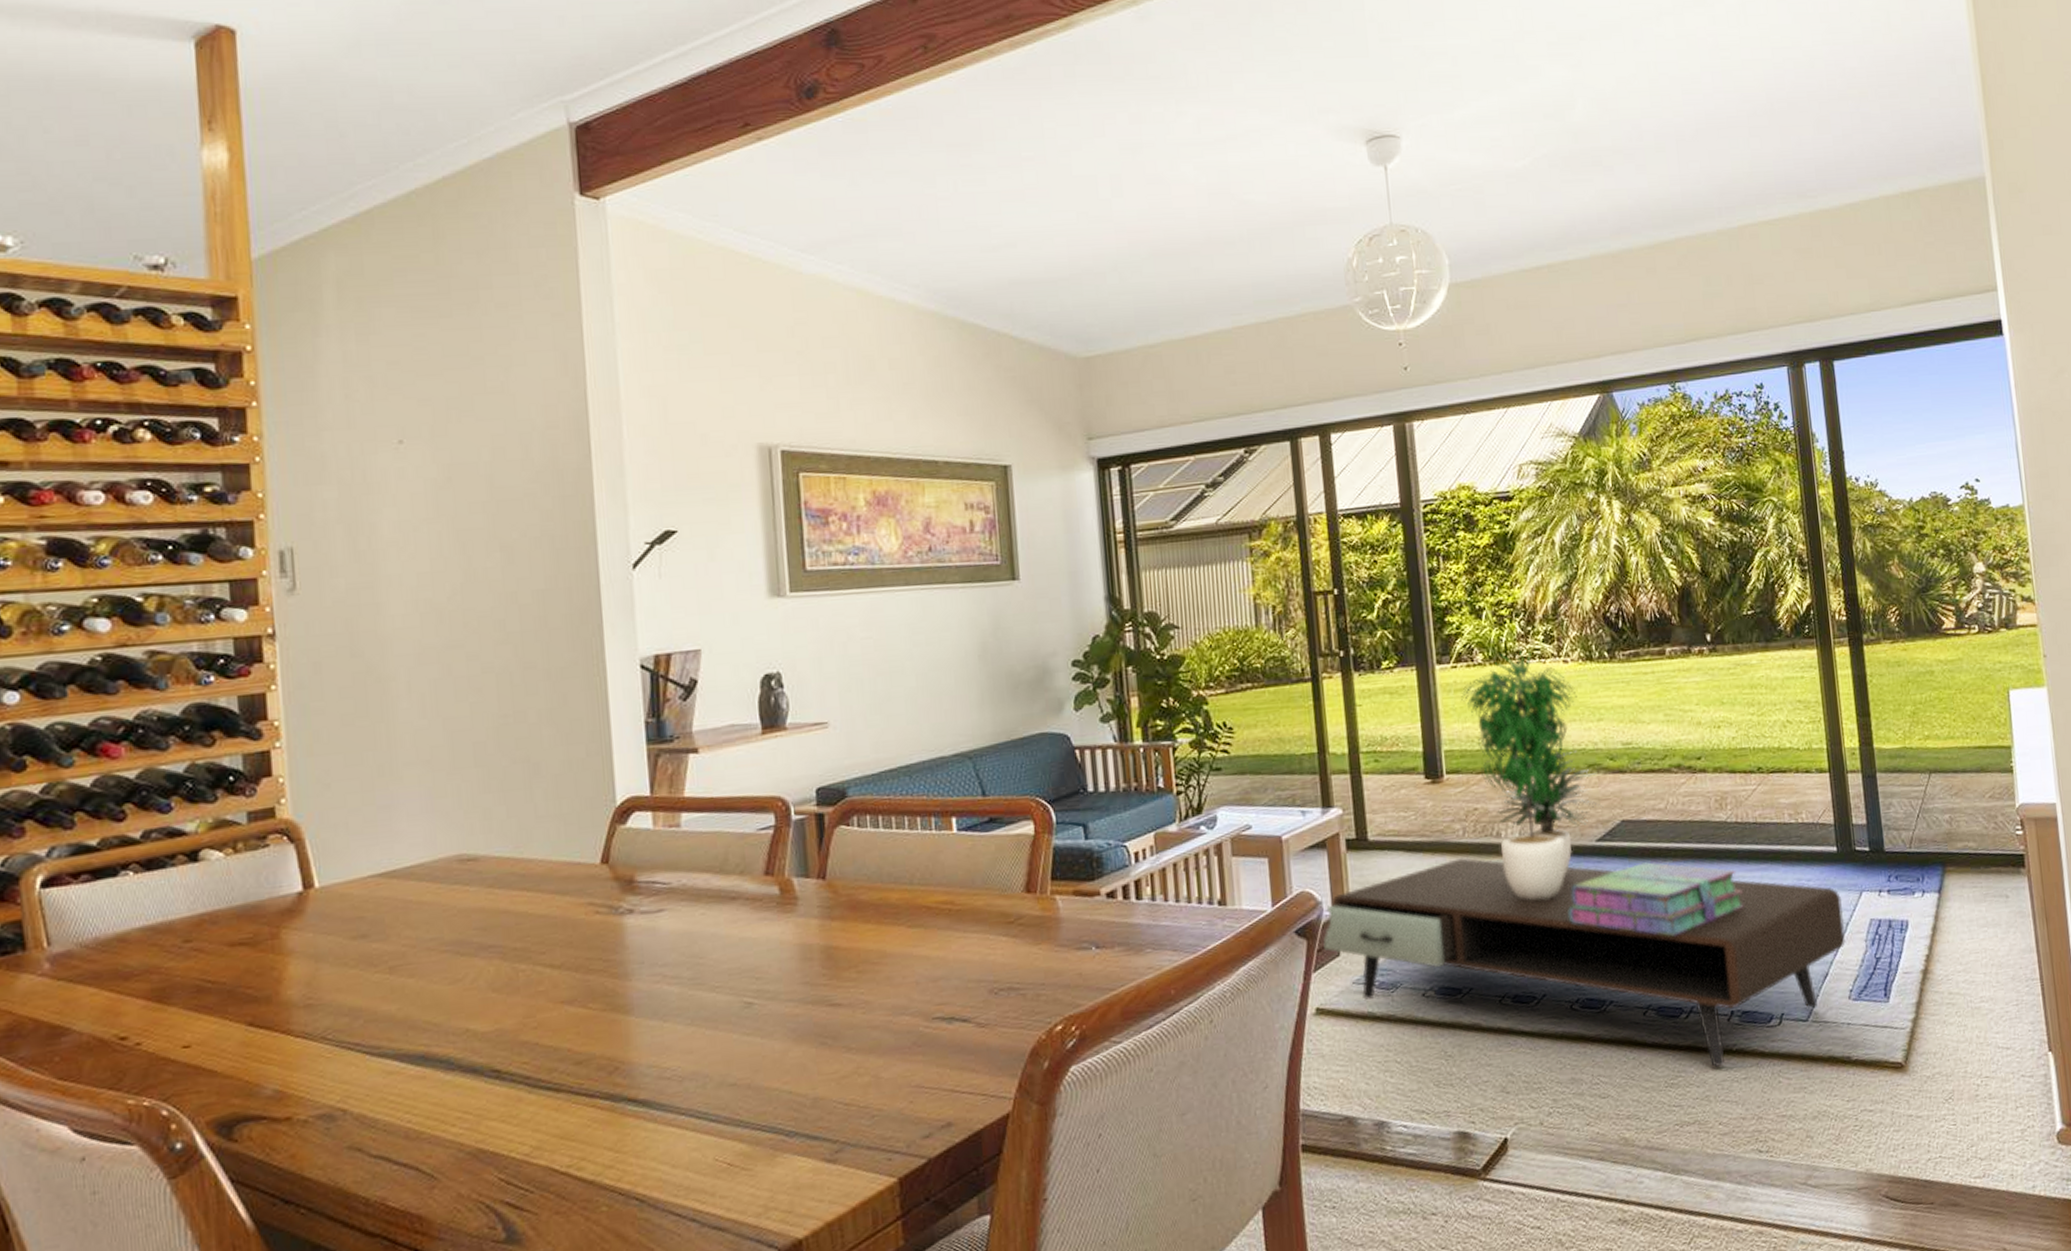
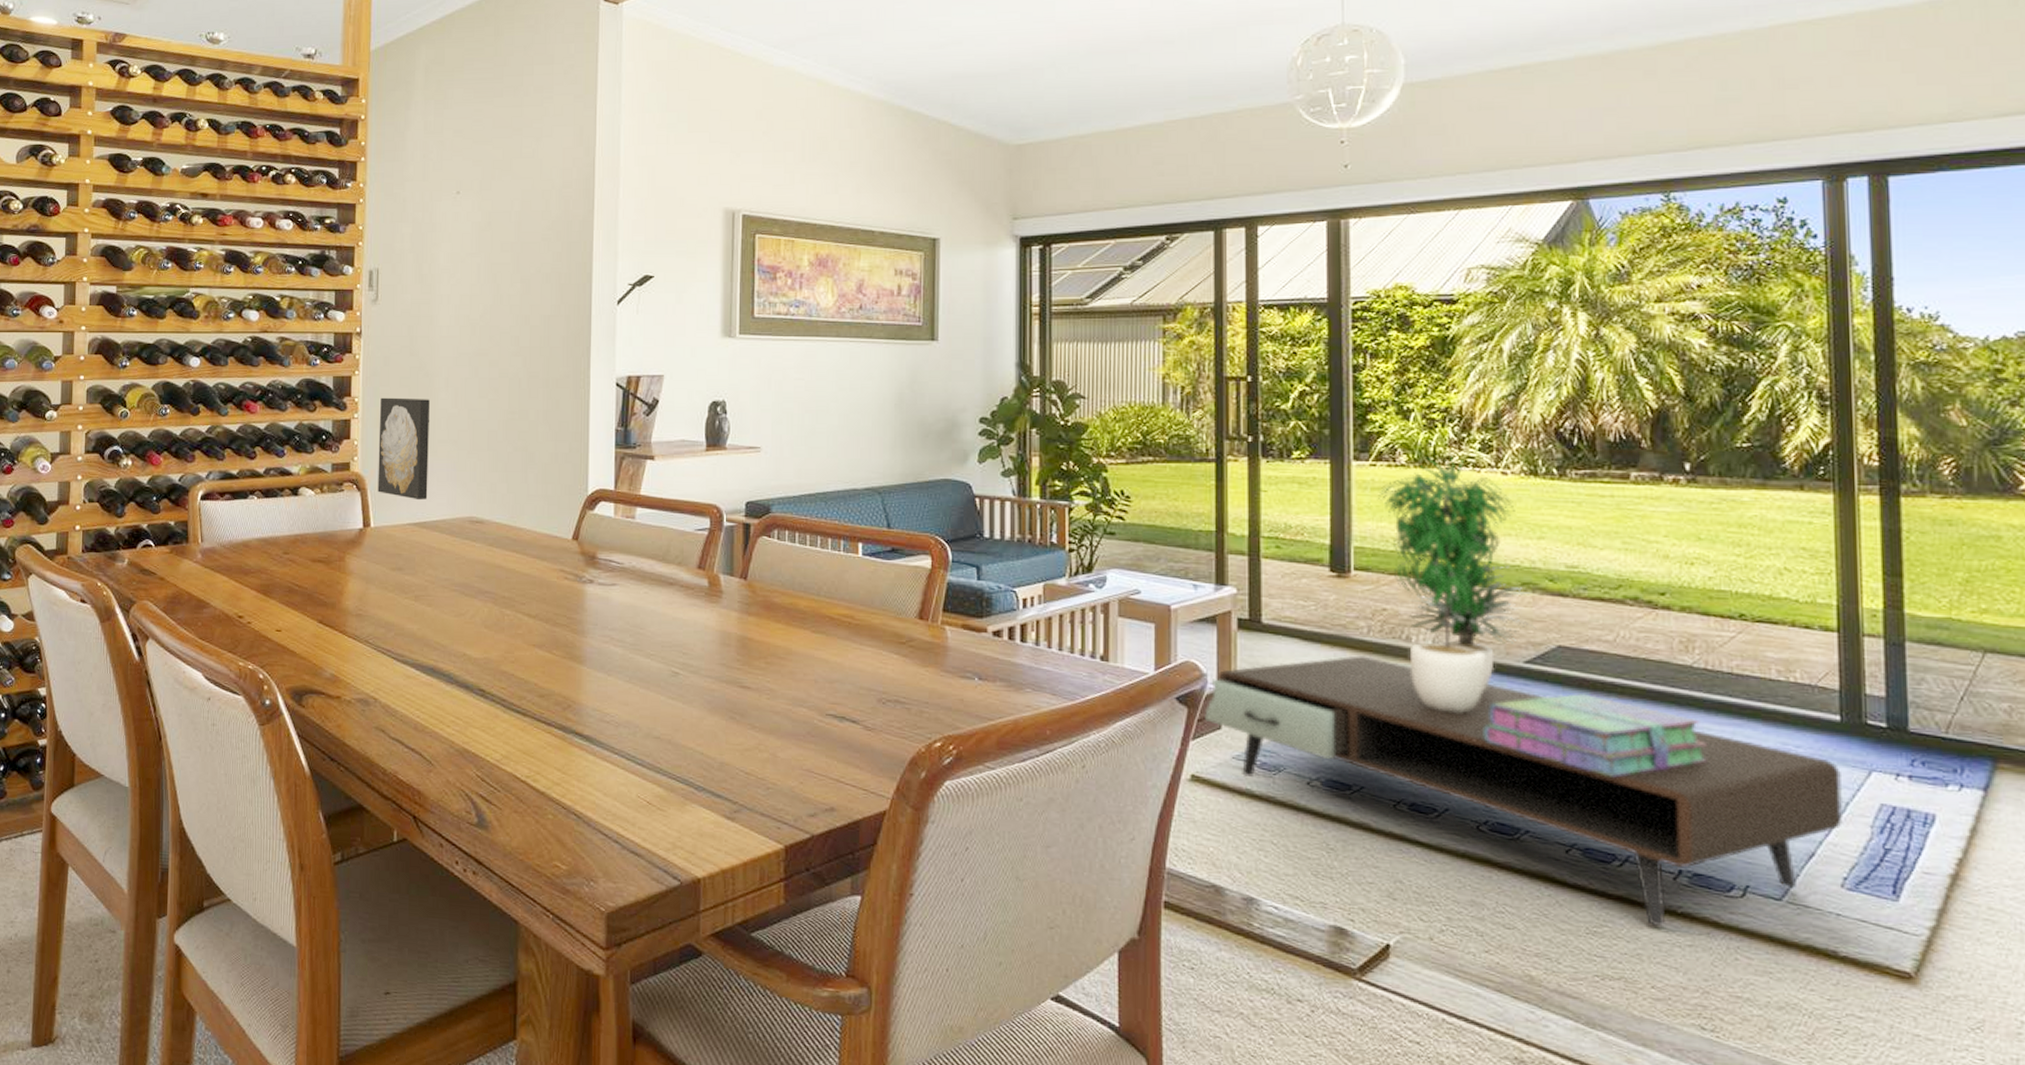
wall art: none [313,711,395,844] -> present [377,397,430,501]

